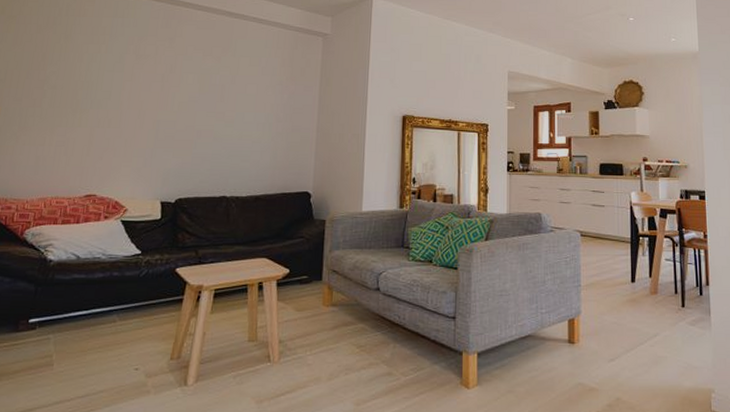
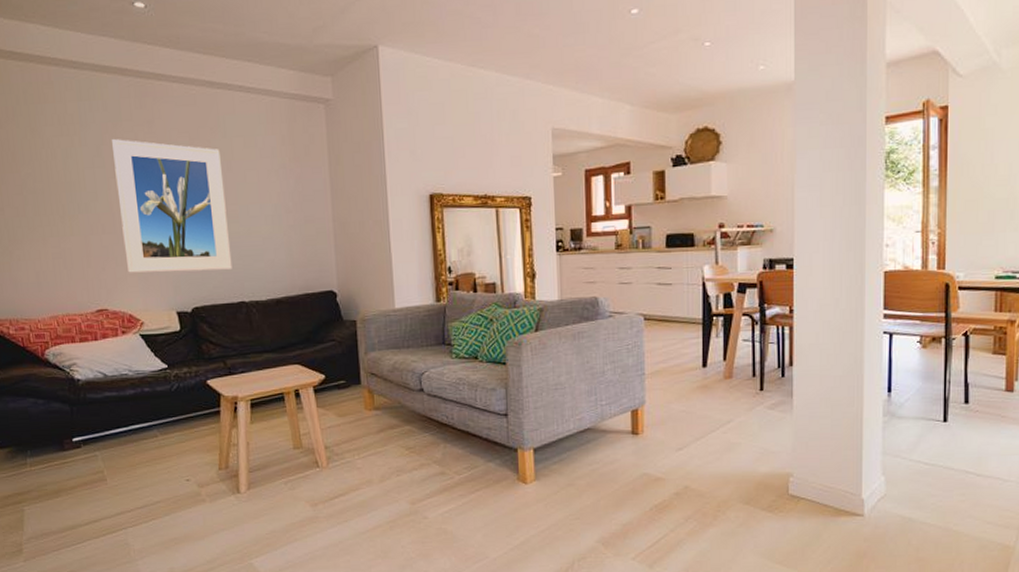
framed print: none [123,50,228,167] -> present [112,139,233,273]

